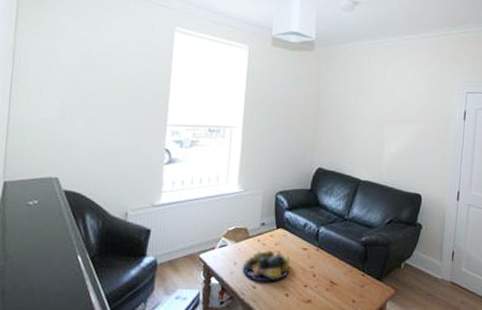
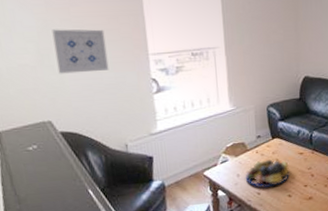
wall art: none [76,89,129,135] -> present [52,29,109,74]

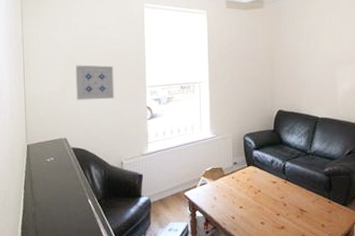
fruit bowl: present [246,159,291,187] -> none [222,185,264,212]

